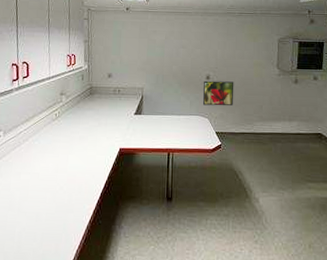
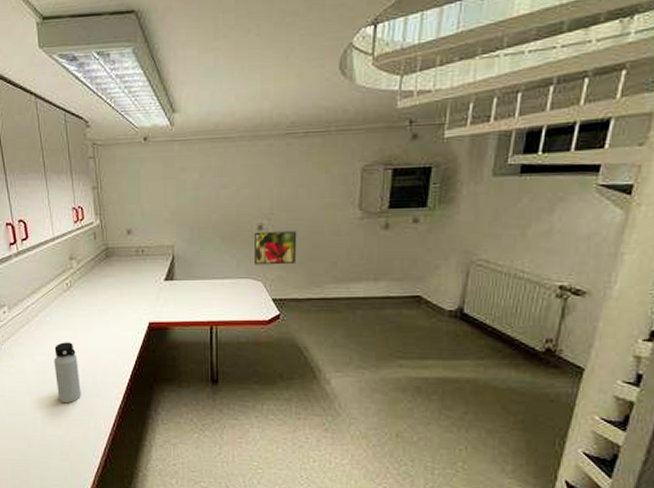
water bottle: none [36,163,58,219] -> present [53,342,81,404]

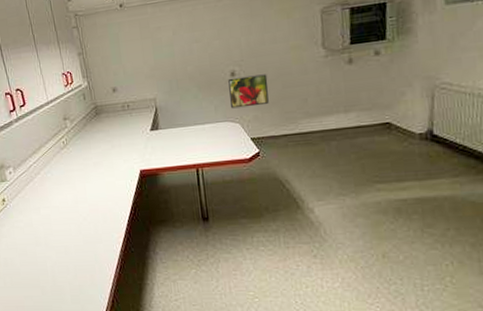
water bottle: present [53,342,81,404] -> none [57,195,85,251]

